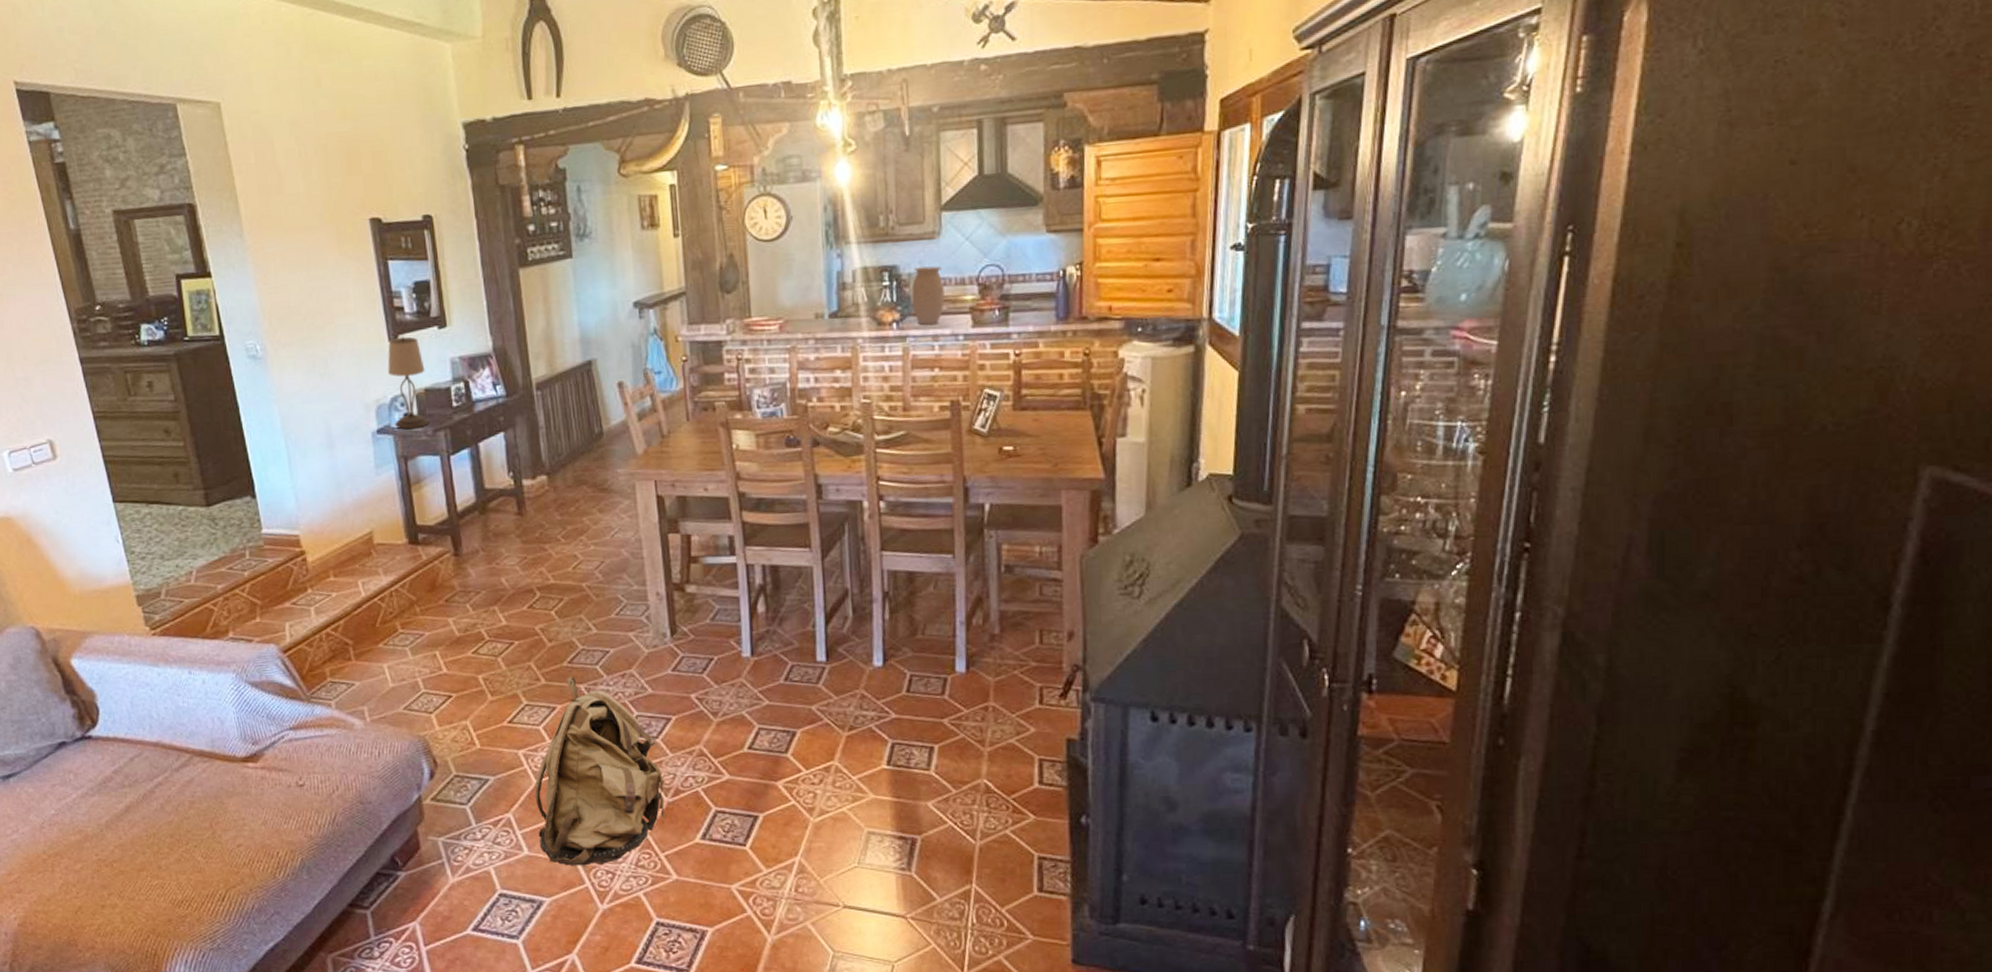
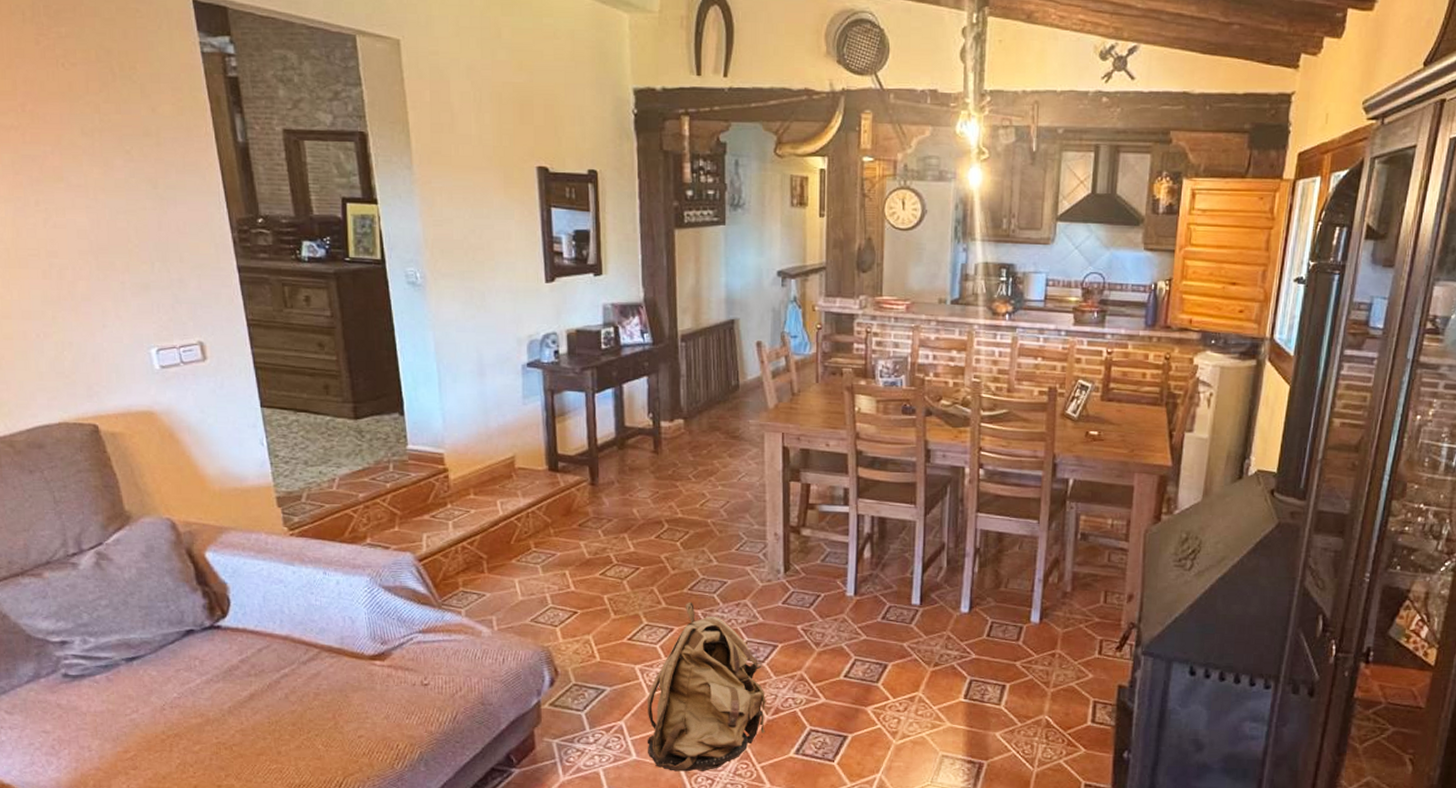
table lamp: present [387,336,429,430] -> none [543,279,578,366]
decorative vase: present [911,266,945,326] -> none [1024,268,1053,320]

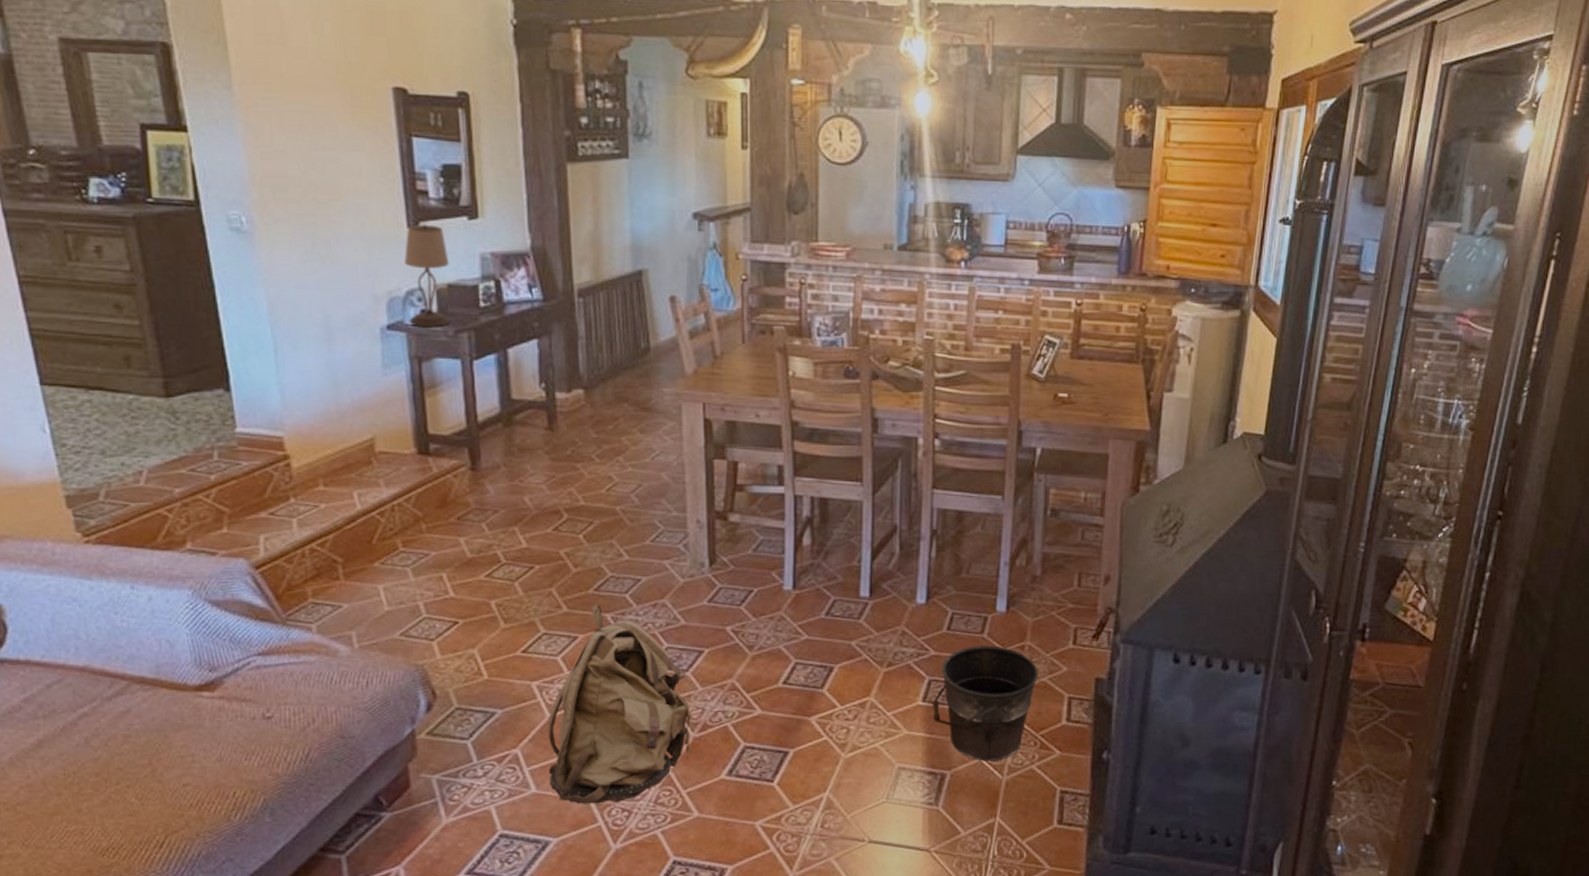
table lamp: none [543,279,578,366] -> present [404,224,450,328]
bucket: none [972,651,1067,755] -> present [932,645,1038,761]

